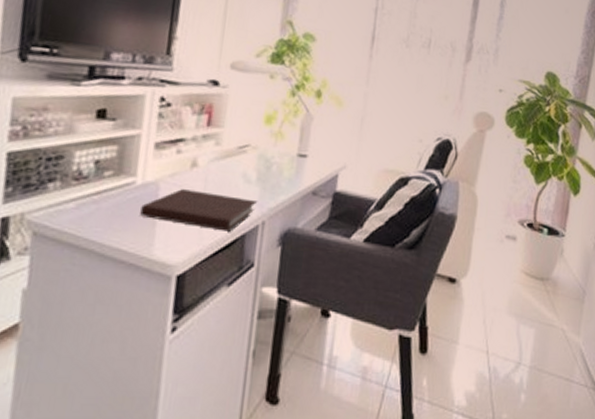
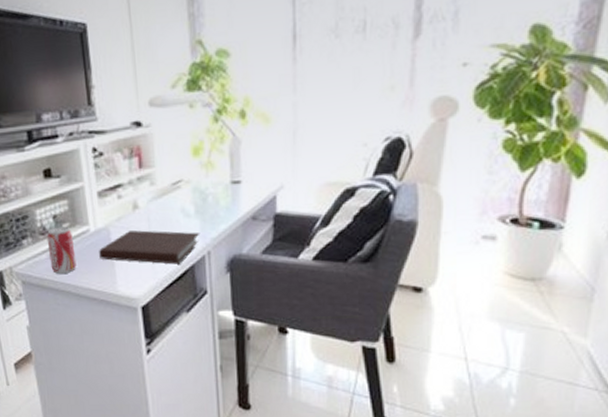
beverage can: none [76,173,114,228] -> present [46,226,77,274]

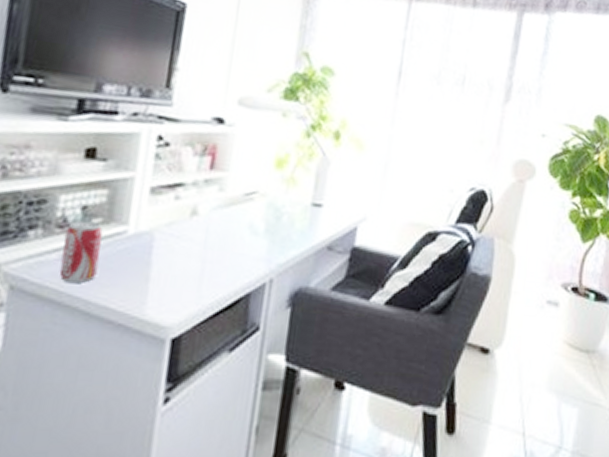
notebook: present [99,230,200,264] -> none [131,240,266,290]

